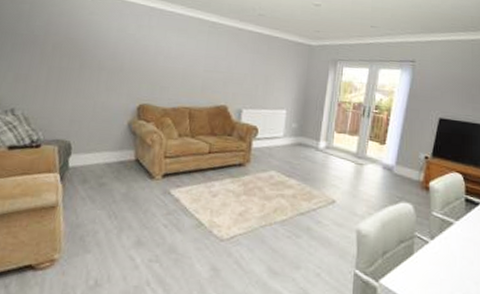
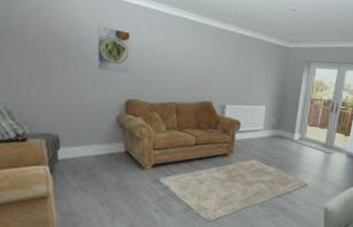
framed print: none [111,29,145,78] -> present [96,25,131,74]

